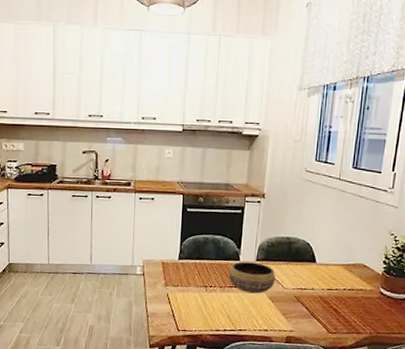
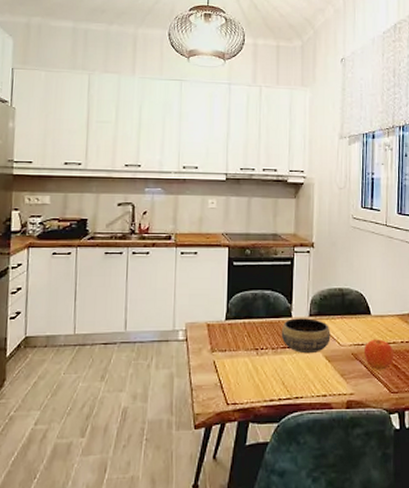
fruit: none [307,284,336,313] -> present [365,339,394,370]

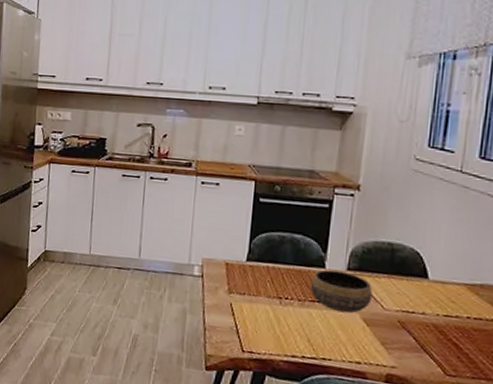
fruit: present [365,339,394,370] -> none [415,307,456,347]

